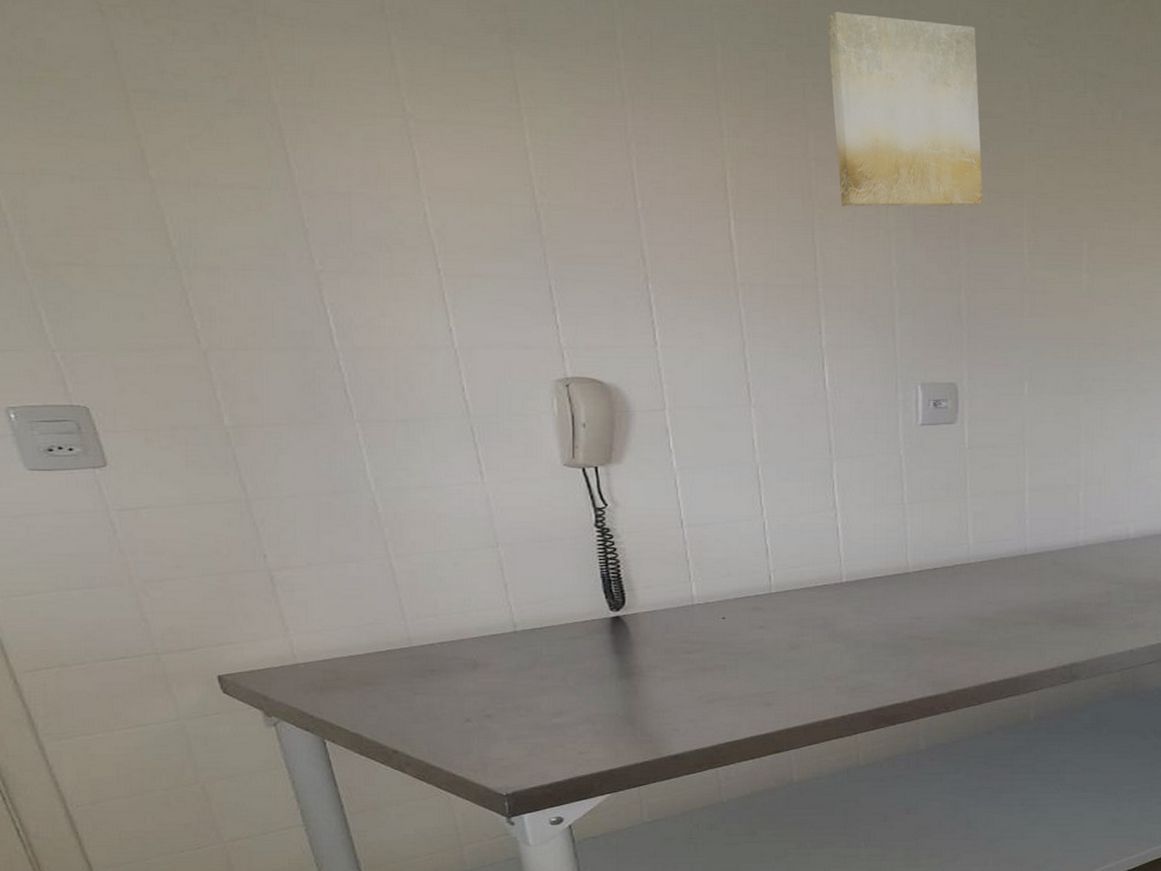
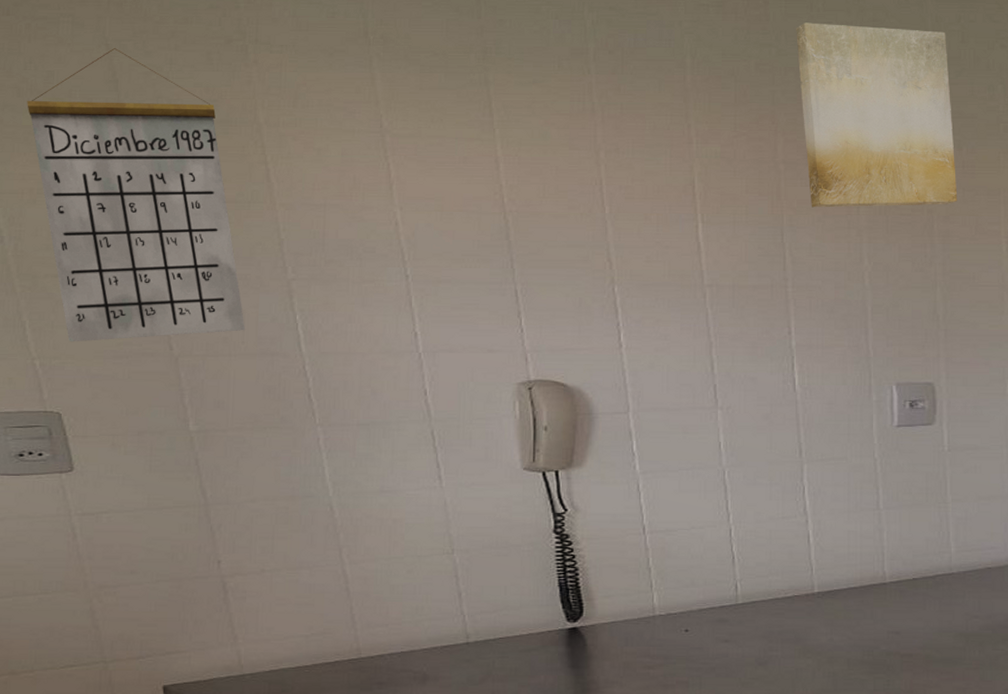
calendar: none [18,15,275,334] -> present [27,48,246,342]

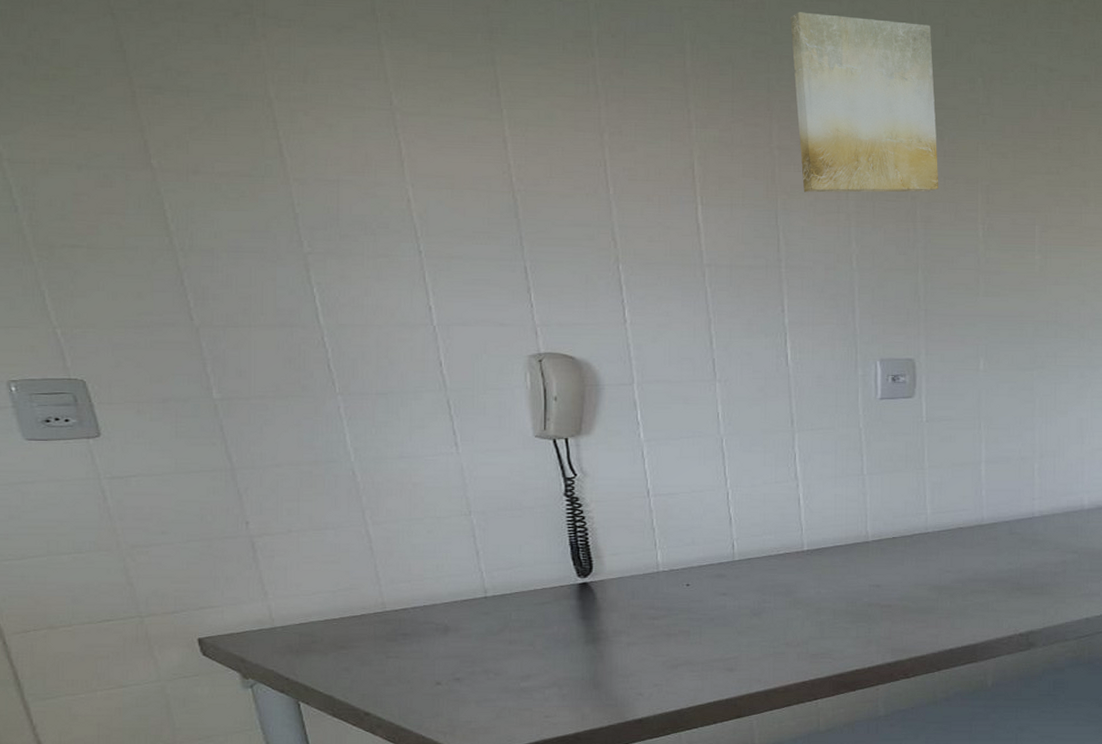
calendar: present [27,48,246,342] -> none [33,18,265,312]

